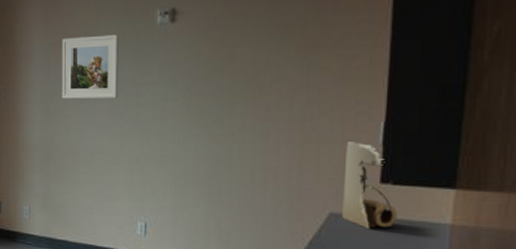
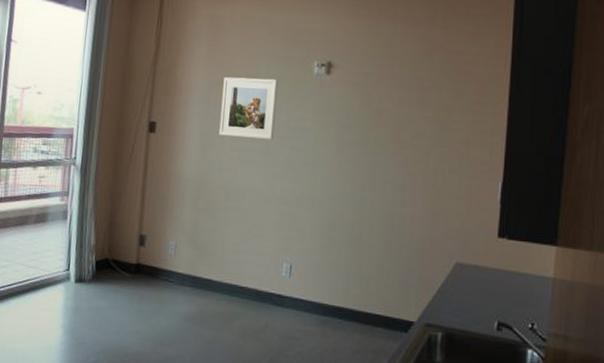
paper towel holder: present [342,140,398,229] -> none [466,196,511,279]

